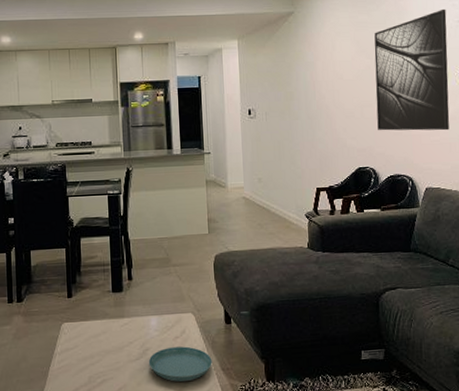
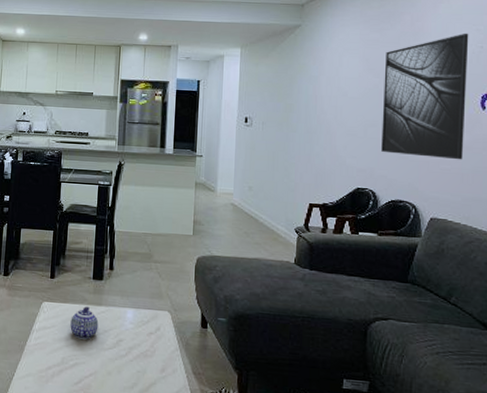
teapot: none [93,321,123,355] -> present [70,307,99,340]
saucer: present [148,346,212,382] -> none [120,342,184,379]

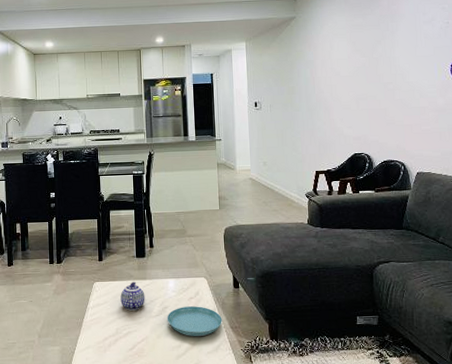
saucer: none [120,342,184,379] -> present [167,306,222,336]
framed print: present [381,33,469,160] -> none [369,11,440,121]

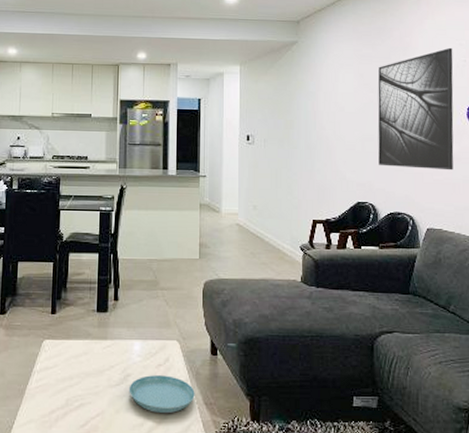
teapot: present [120,282,145,311] -> none [74,342,104,377]
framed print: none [369,11,440,121] -> present [378,47,454,171]

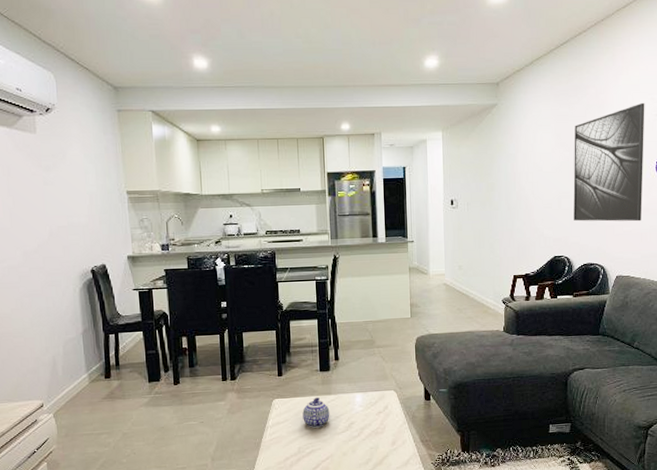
teapot: none [74,342,104,377] -> present [302,397,330,428]
saucer: present [128,375,195,413] -> none [353,420,412,452]

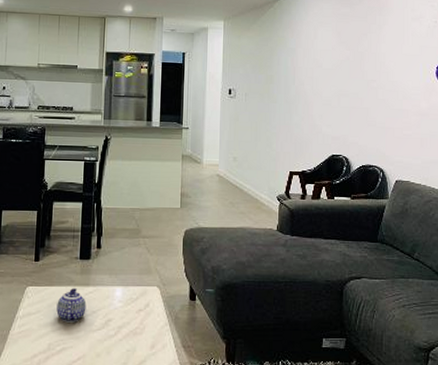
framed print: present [573,102,645,222] -> none [353,8,425,126]

